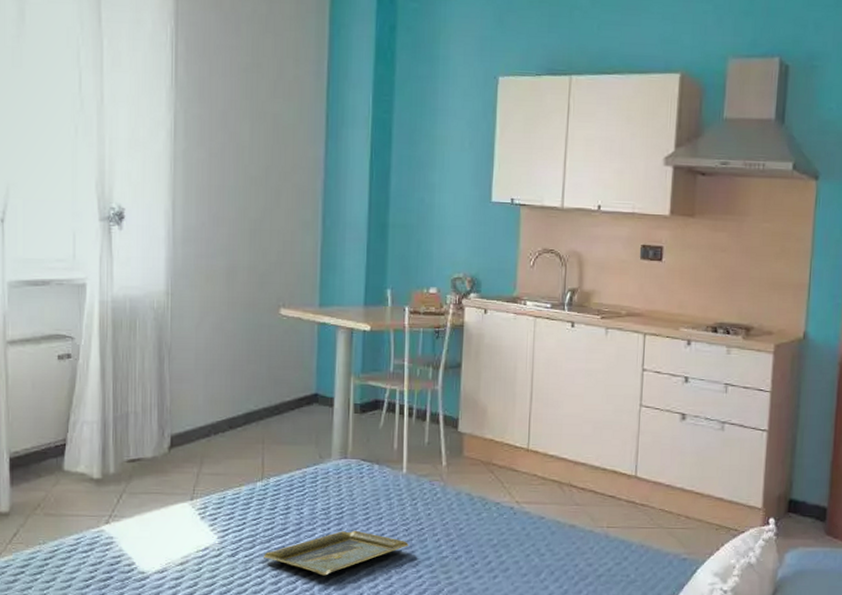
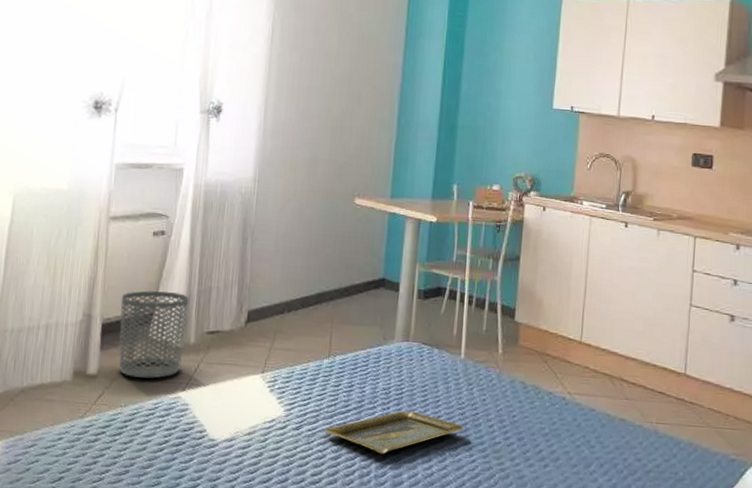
waste bin: none [28,420,106,513] -> present [118,290,190,379]

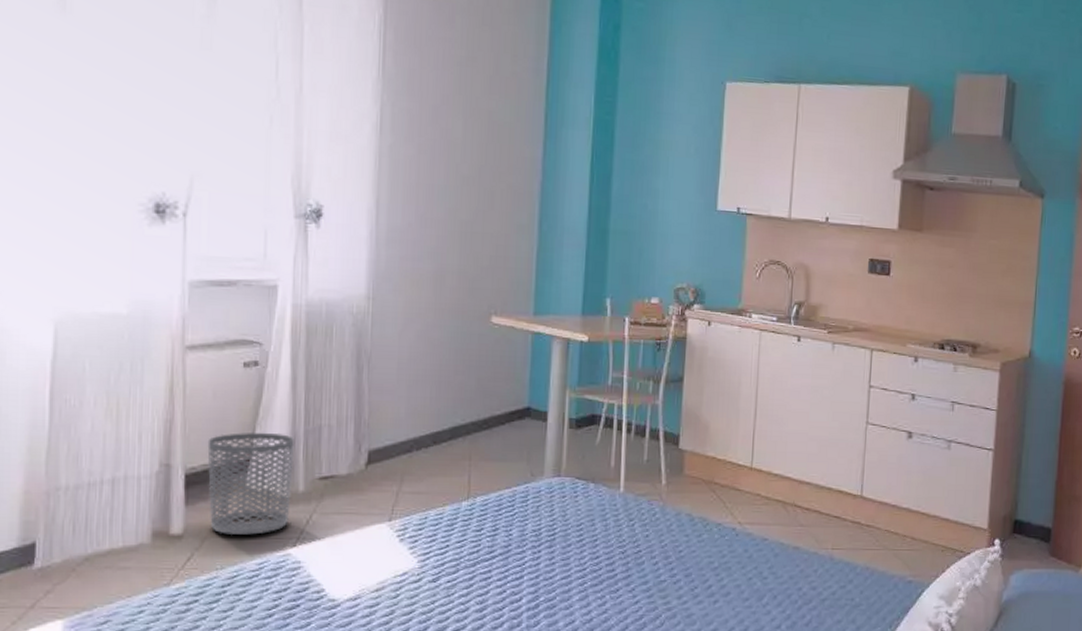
tray: present [326,411,463,454] -> none [468,553,625,602]

